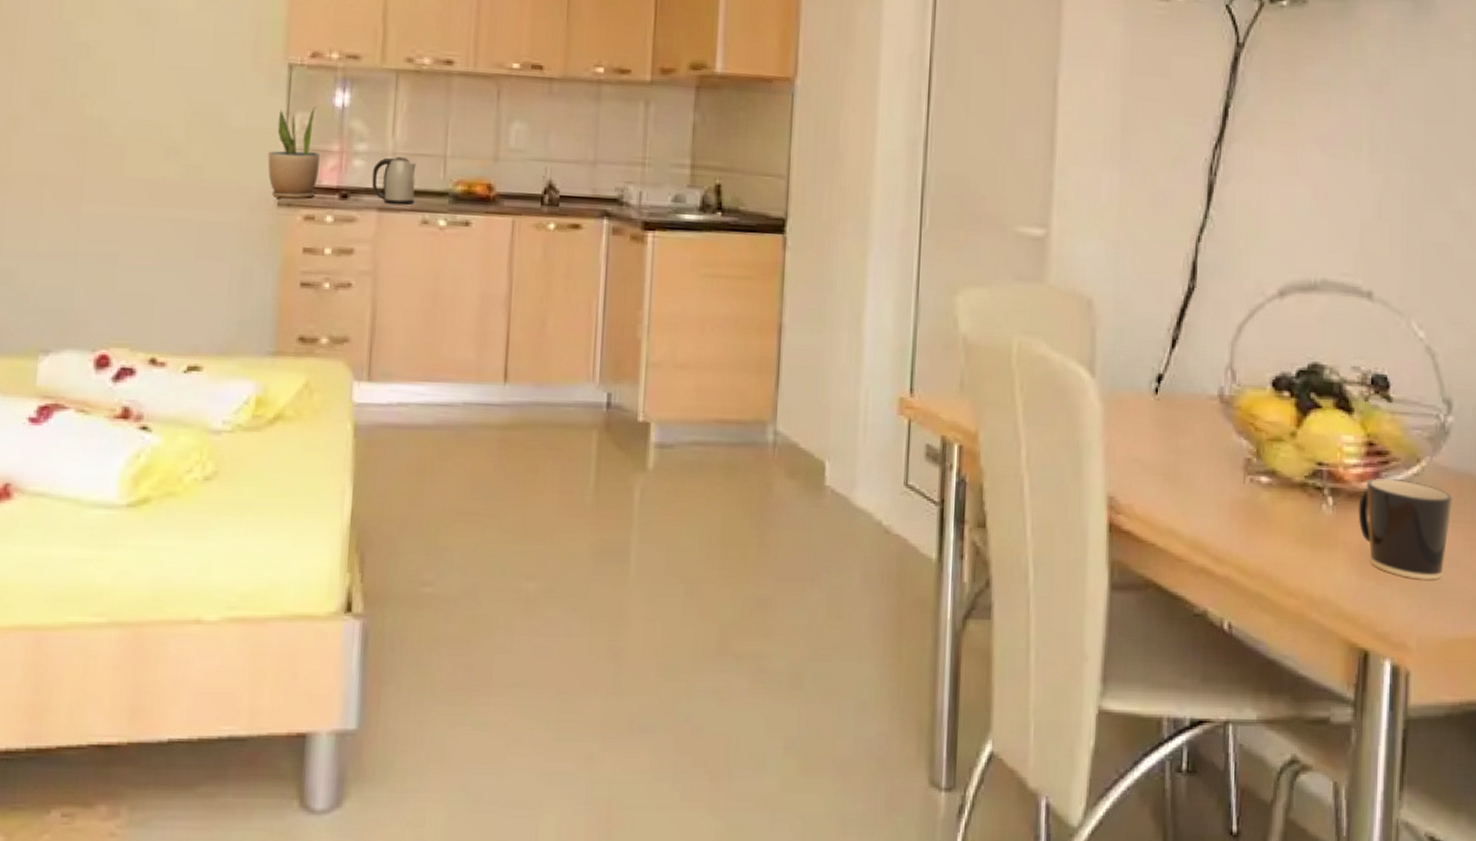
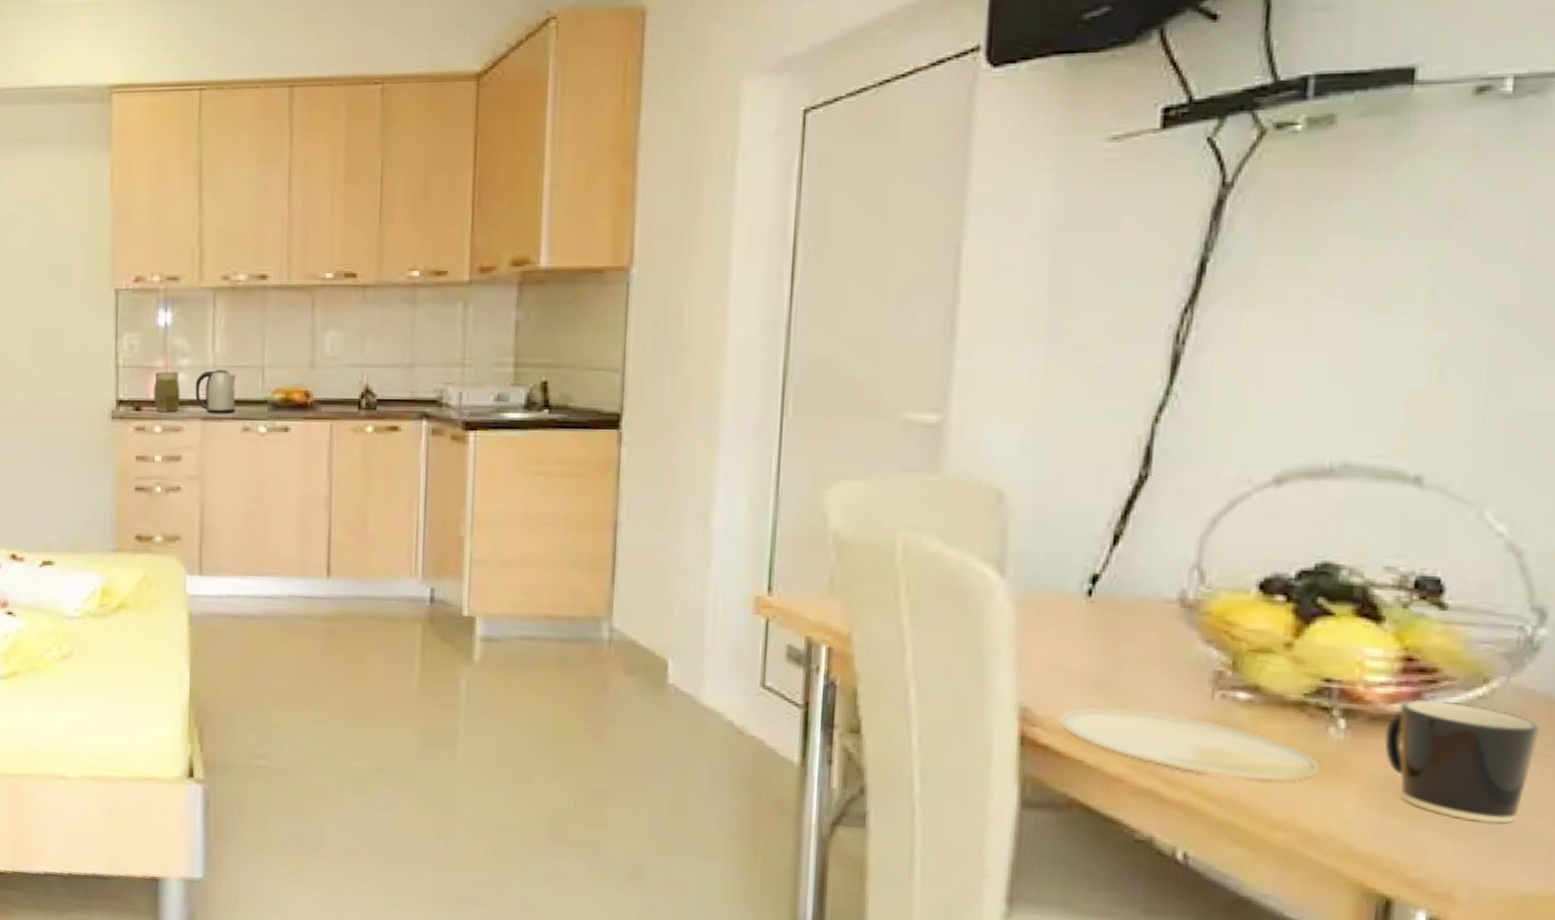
potted plant: present [267,106,320,200] -> none [101,327,147,413]
jar: none [326,156,357,202] -> present [154,372,181,413]
plate: none [1137,495,1318,554] -> present [1059,708,1320,781]

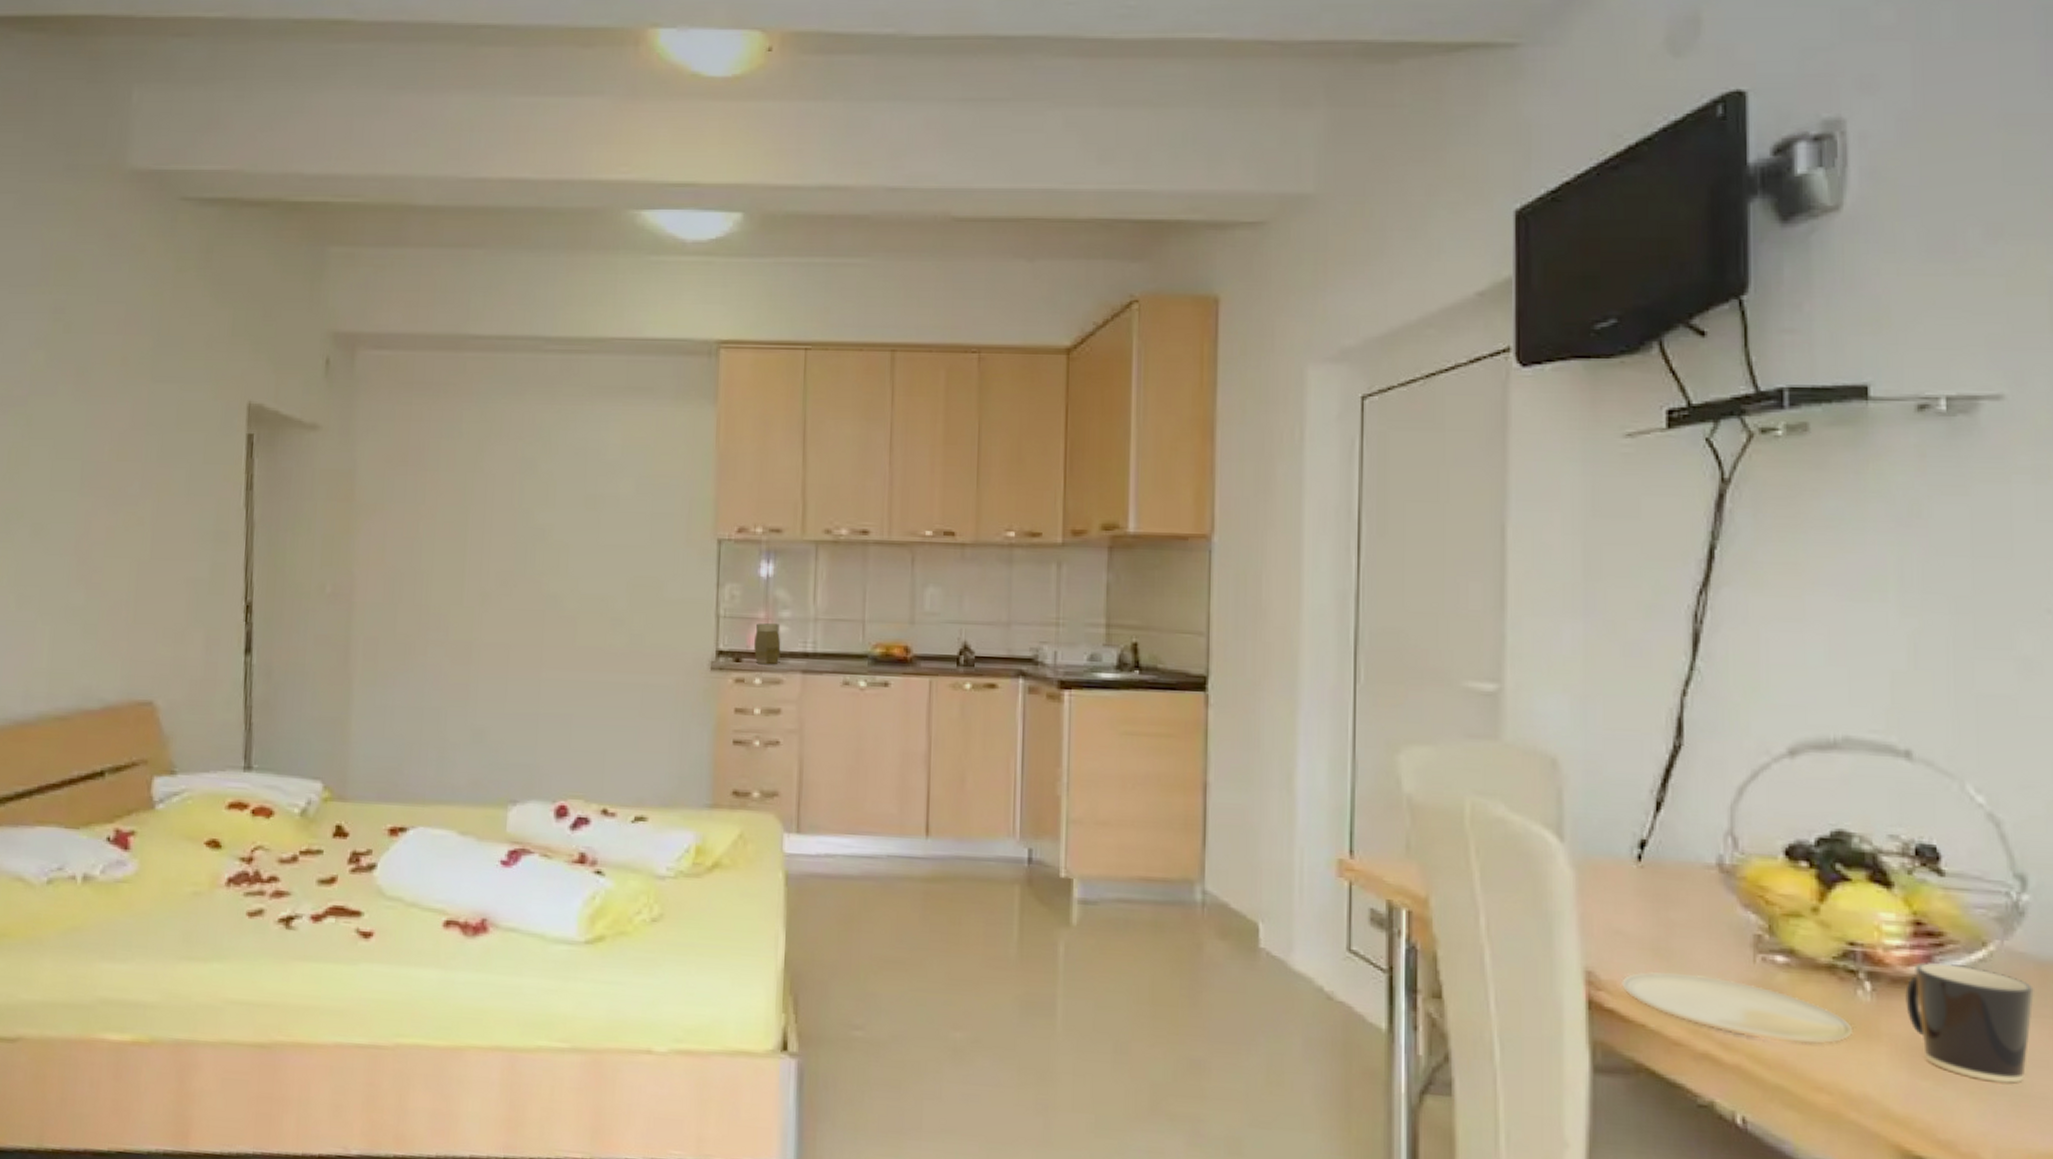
kettle: present [195,369,236,415] -> none [795,622,837,668]

